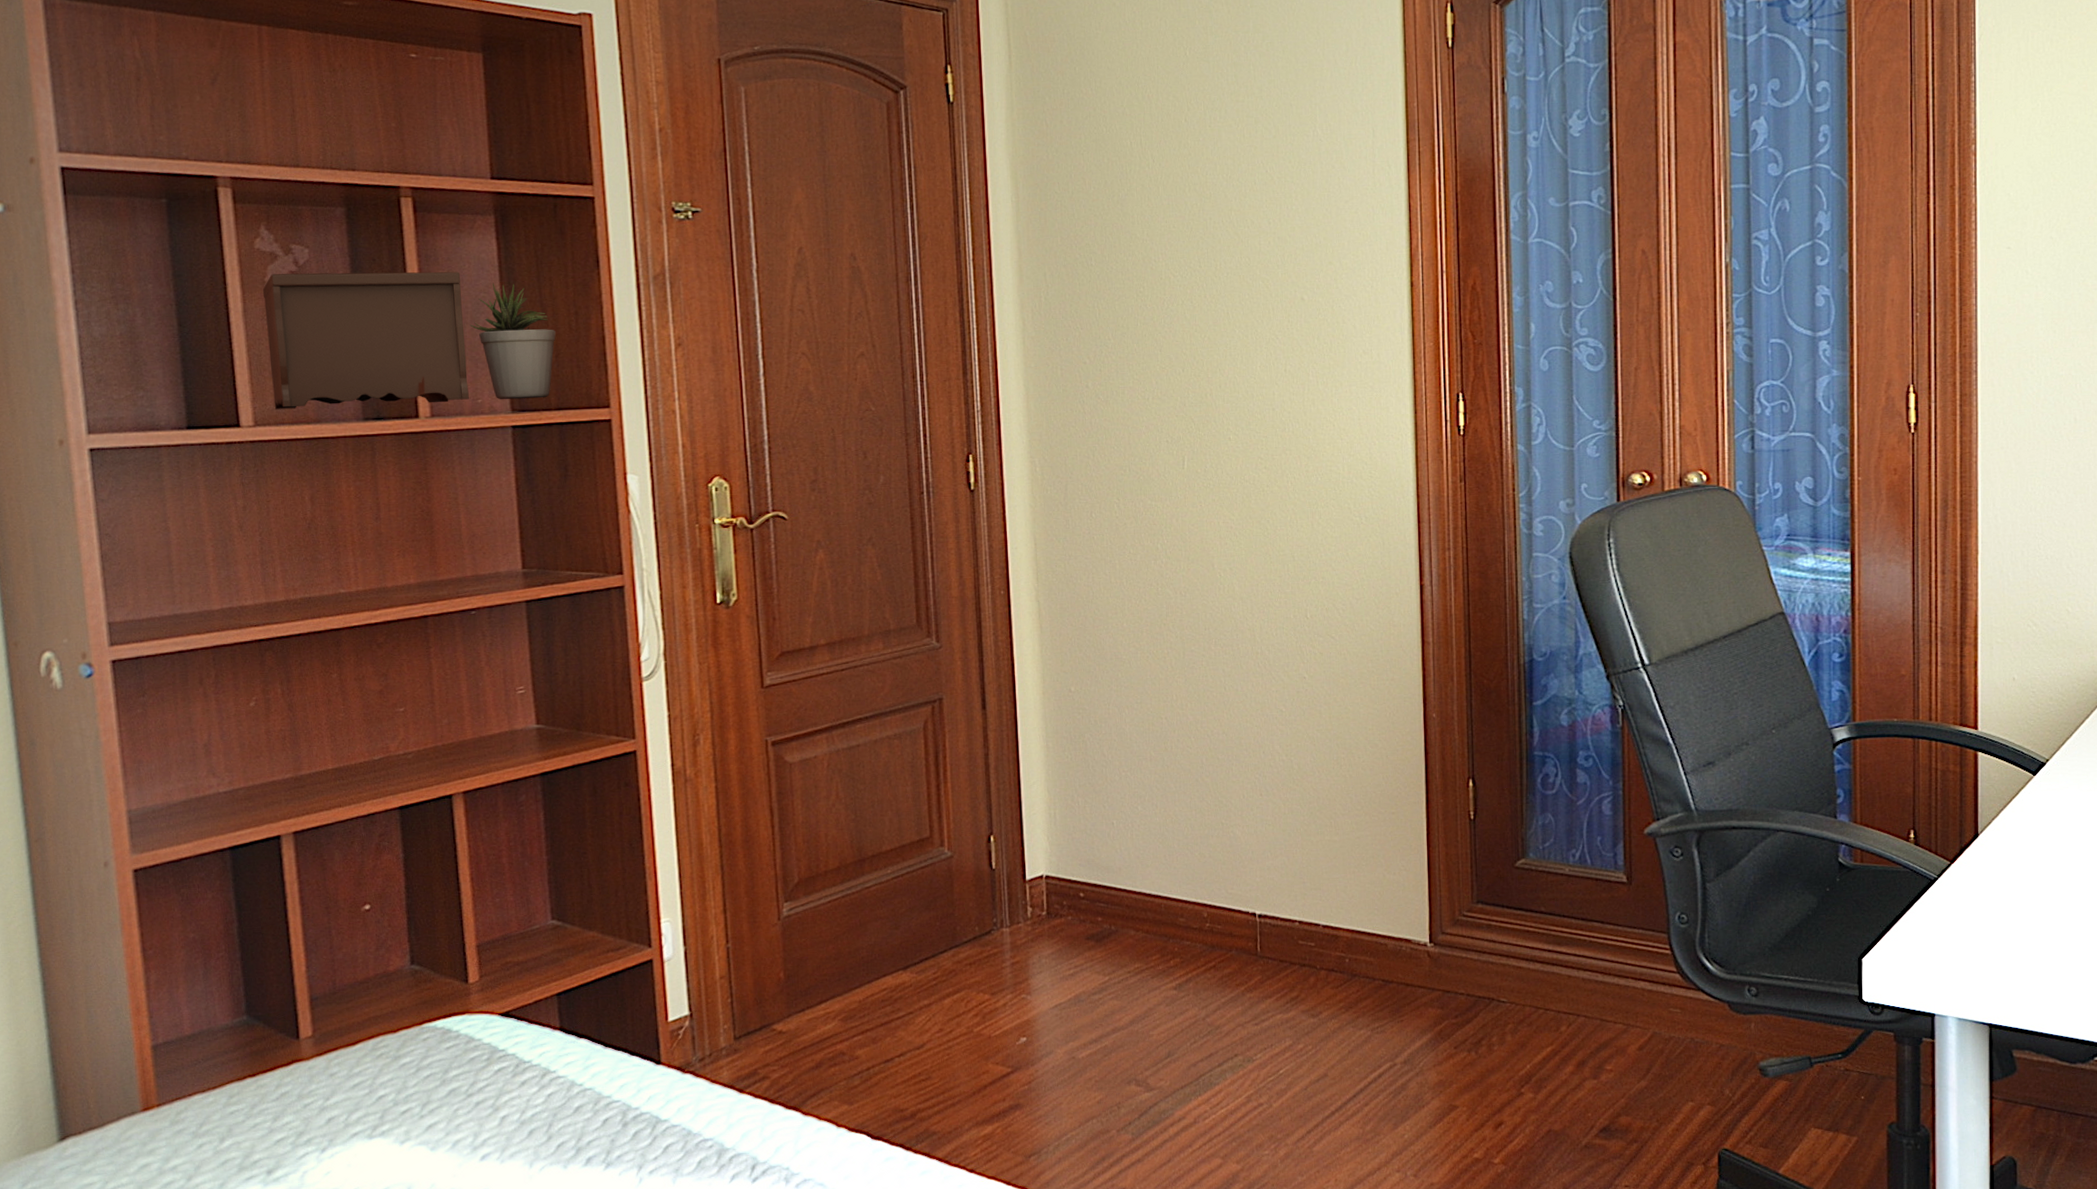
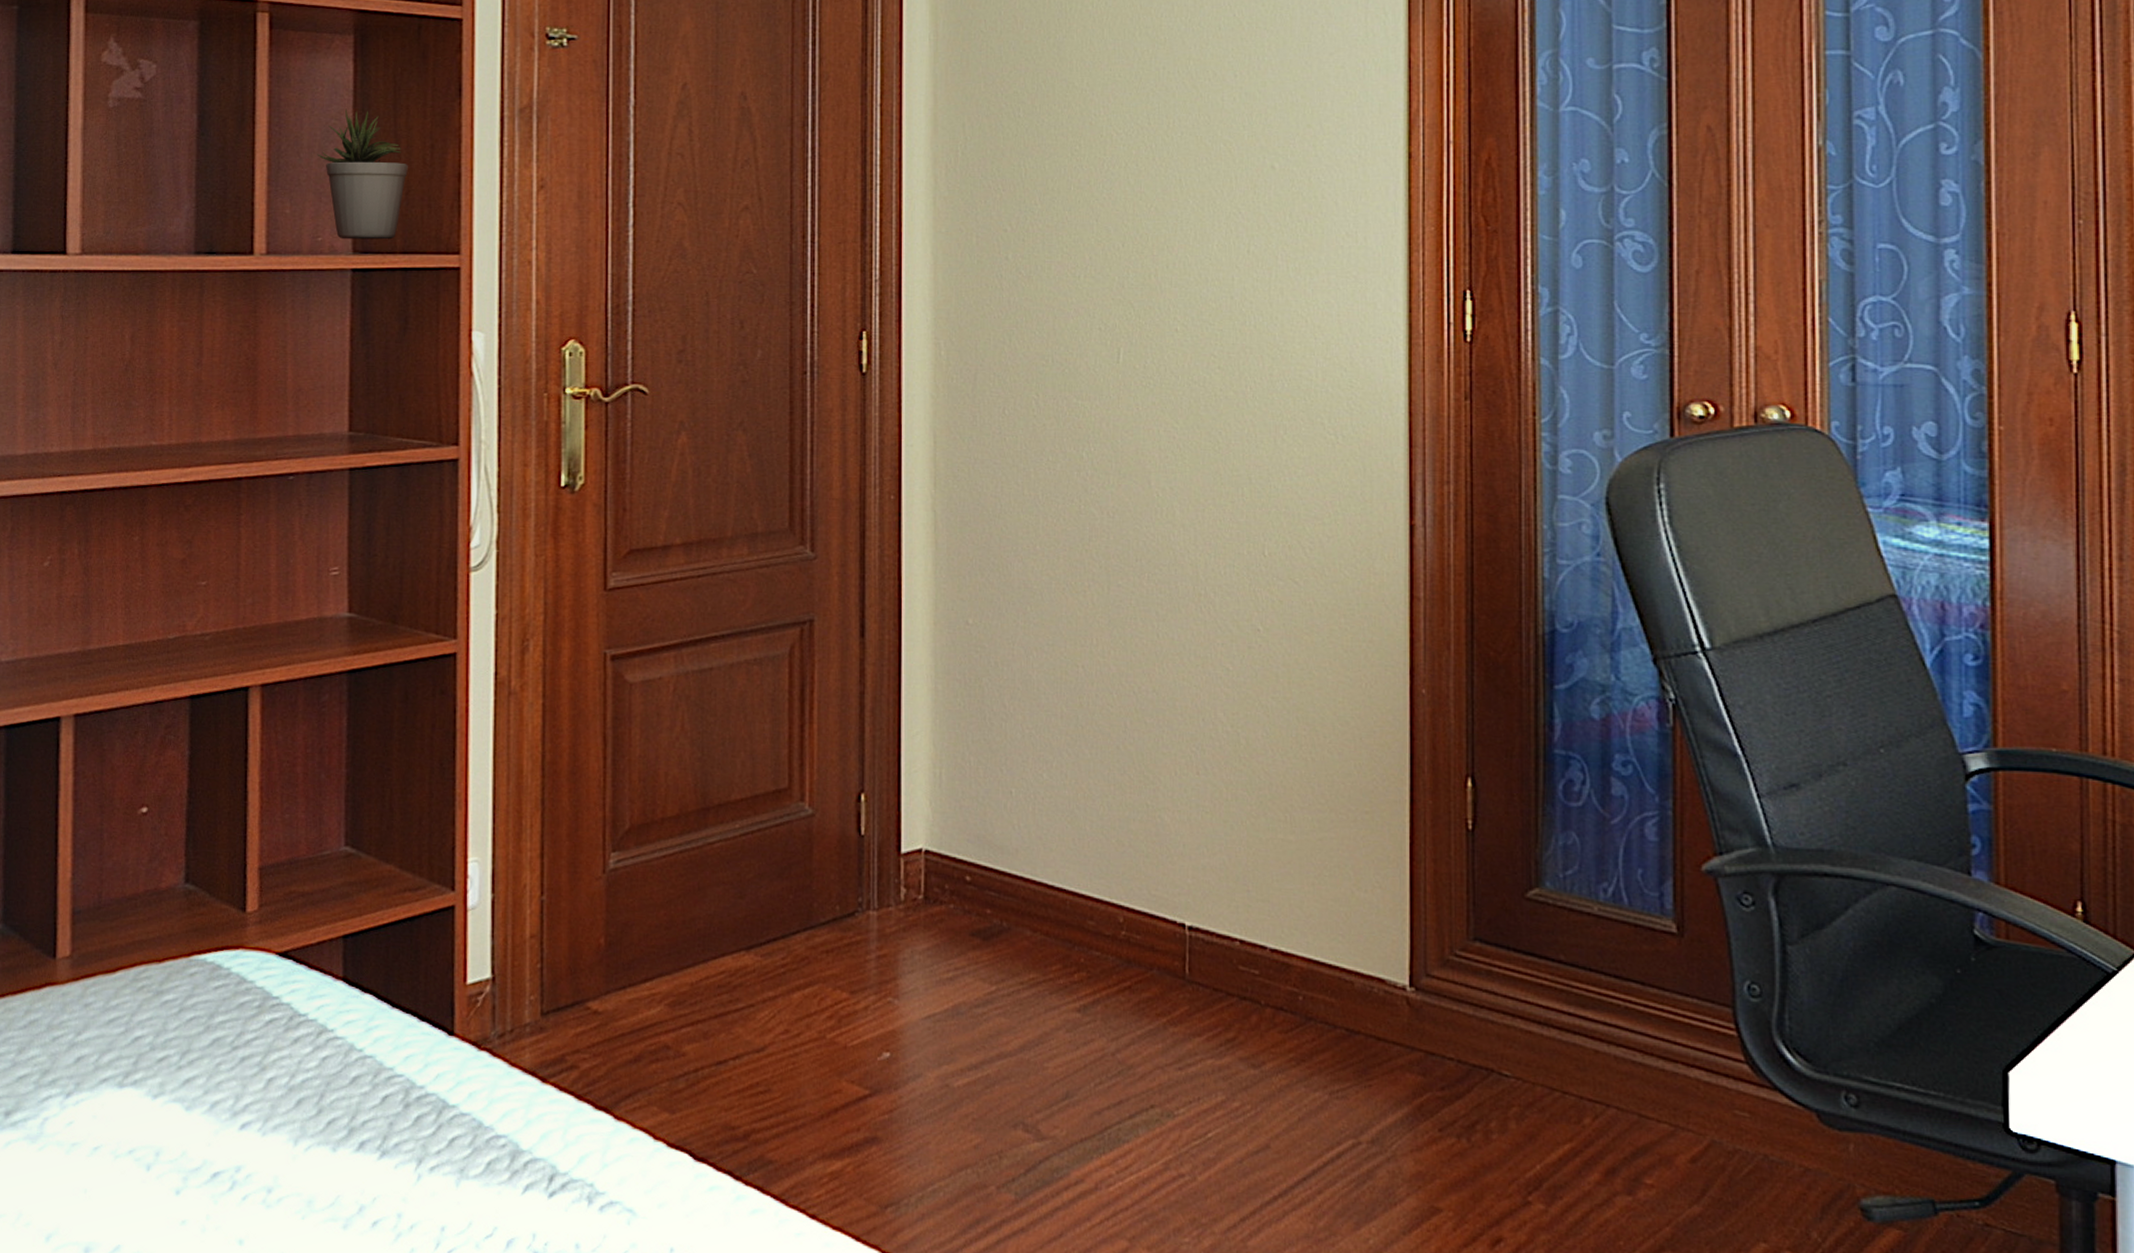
decorative box: present [263,271,469,409] -> none [103,89,312,239]

